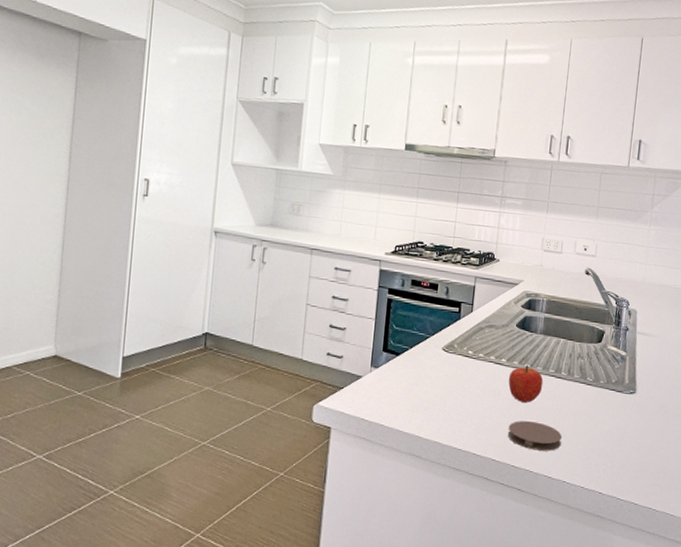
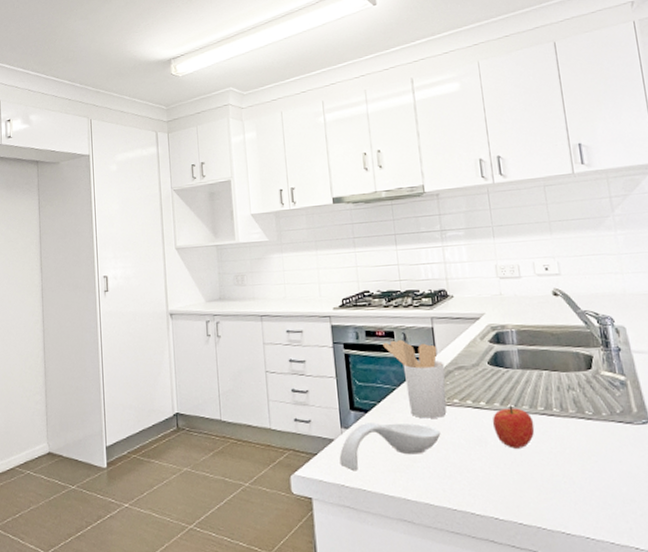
spoon rest: none [363,365,462,408] -> present [339,422,441,472]
utensil holder: none [425,292,478,368] -> present [383,339,447,419]
coaster: present [507,421,562,451] -> none [505,469,573,503]

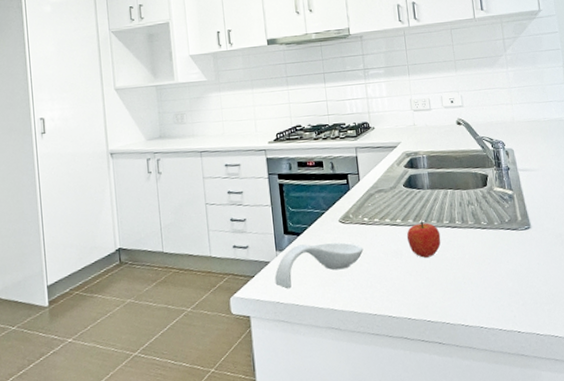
utensil holder: present [383,339,447,419] -> none [313,168,369,238]

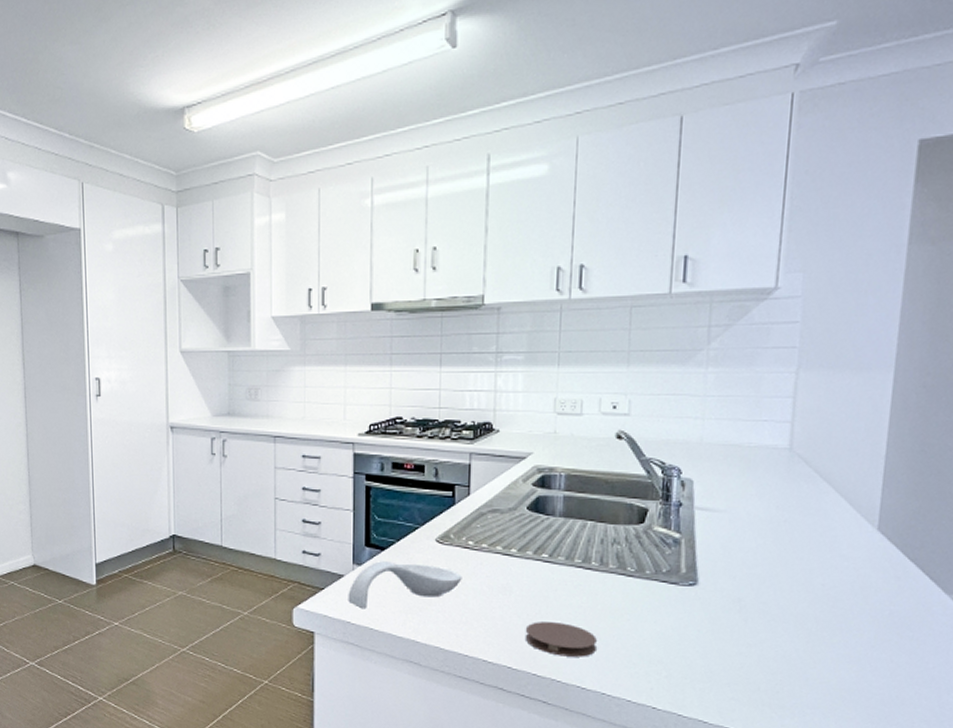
fruit: present [406,221,441,258] -> none [521,555,568,600]
coaster: none [416,273,471,302] -> present [525,622,597,657]

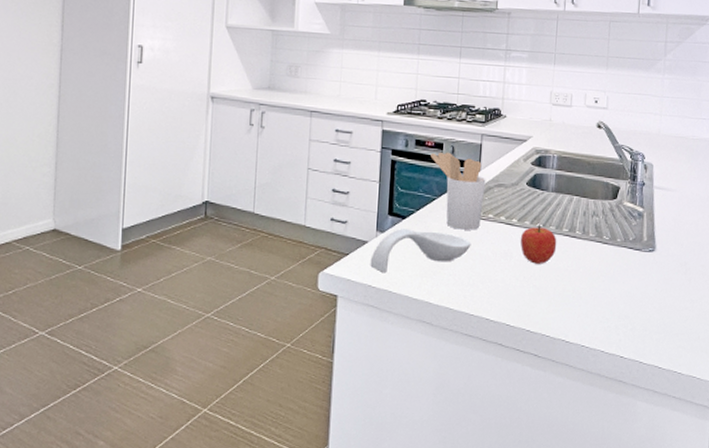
utensil holder: none [410,475,477,562] -> present [430,152,486,230]
fruit: none [521,555,568,600] -> present [520,225,557,264]
coaster: present [525,622,597,657] -> none [521,283,579,314]

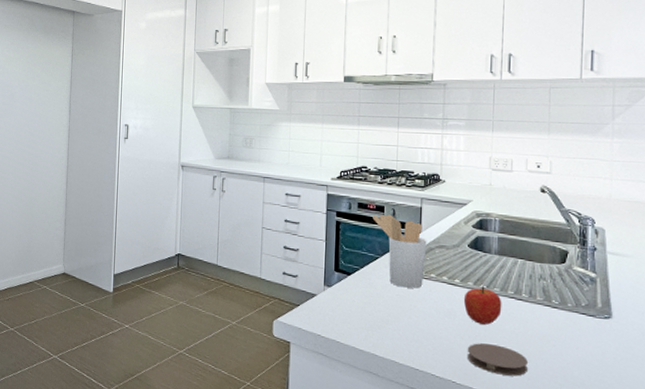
spoon rest: present [370,229,471,274] -> none [319,284,414,325]
coaster: none [521,283,579,314] -> present [467,343,528,376]

